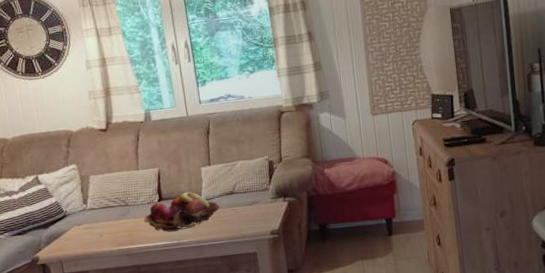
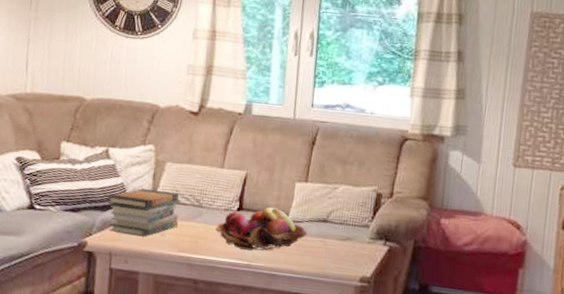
book stack: none [47,199,112,244] -> present [107,188,180,237]

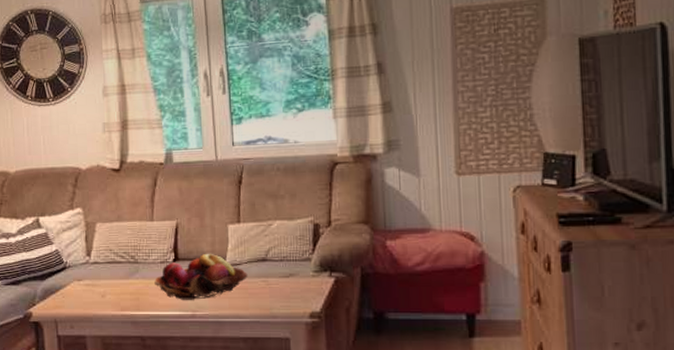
book stack: present [107,188,180,237] -> none [45,252,118,301]

